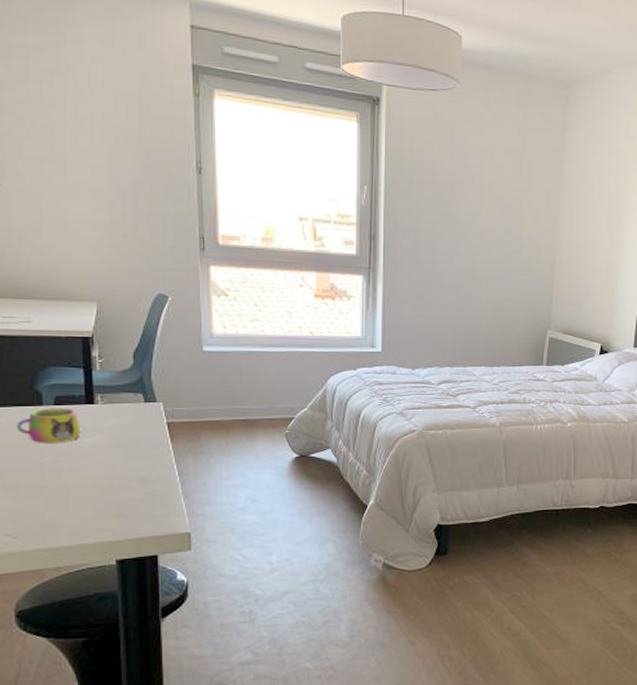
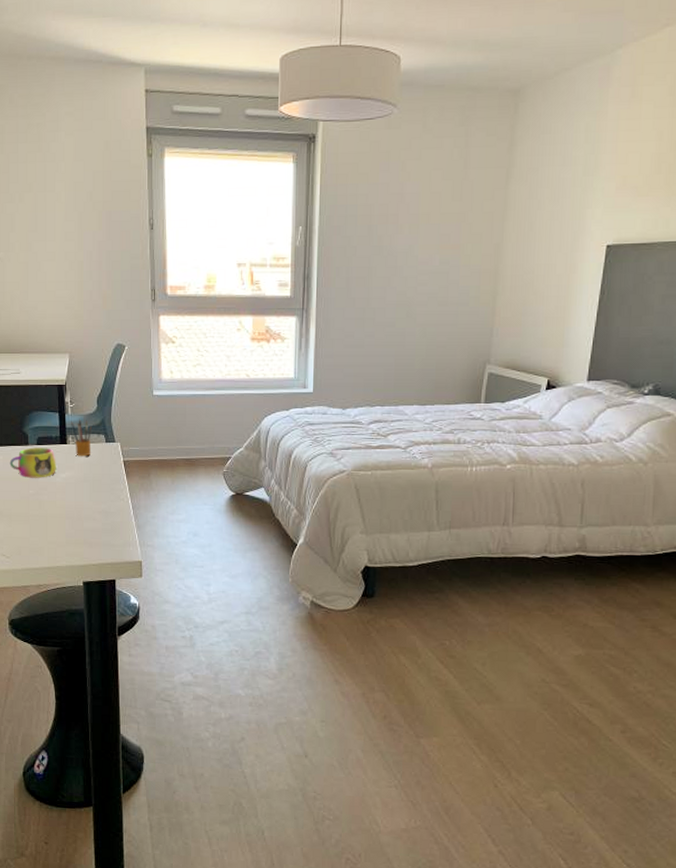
pencil box: none [100,375,127,418] -> present [71,418,92,457]

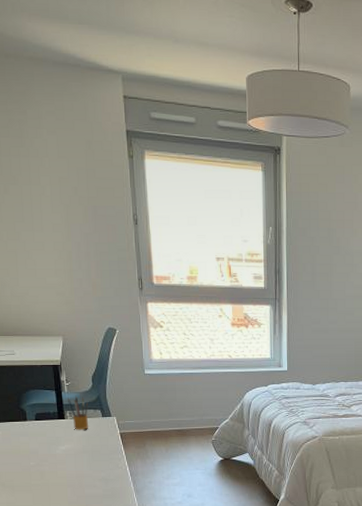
mug: present [9,447,56,478] -> none [8,423,56,451]

